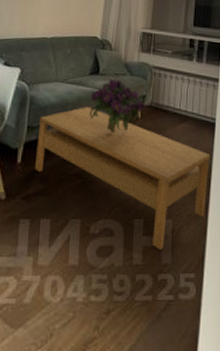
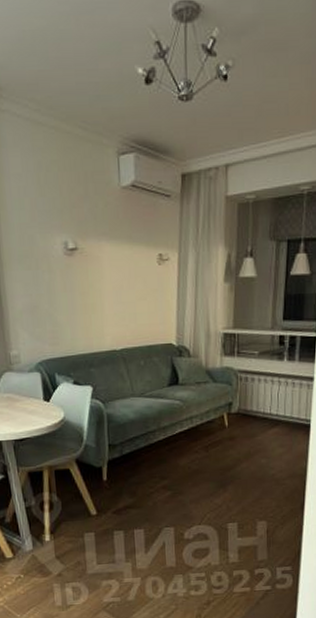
coffee table: present [35,107,211,251] -> none [120,420,306,550]
bouquet: present [90,78,146,132] -> none [172,387,233,443]

